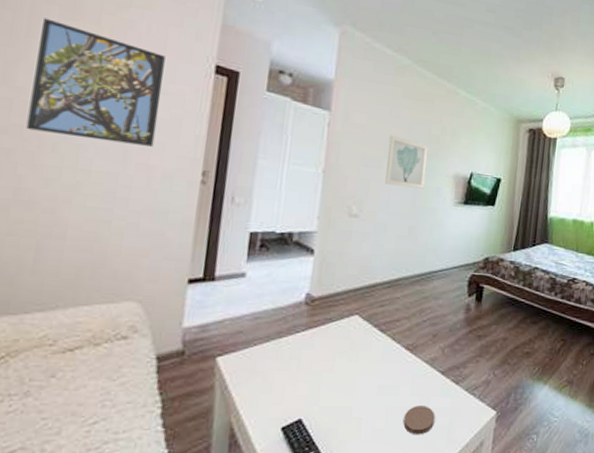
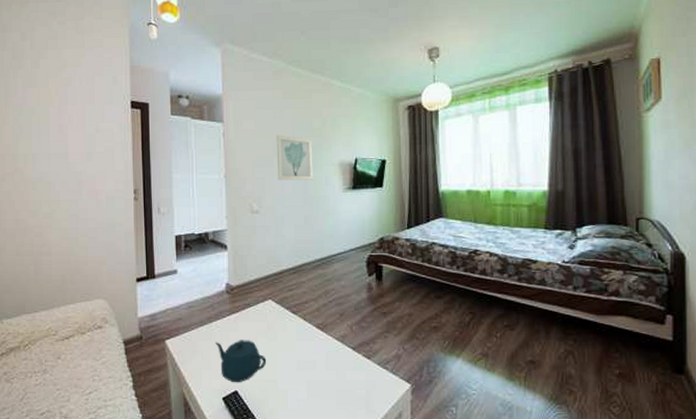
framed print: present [26,18,165,147] -> none [14,89,97,176]
teapot: none [282,359,343,410] -> present [215,340,267,383]
coaster: present [403,406,435,435] -> none [324,379,352,406]

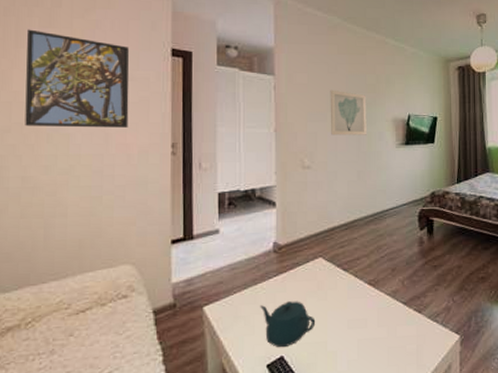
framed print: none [14,89,97,176] -> present [25,29,130,128]

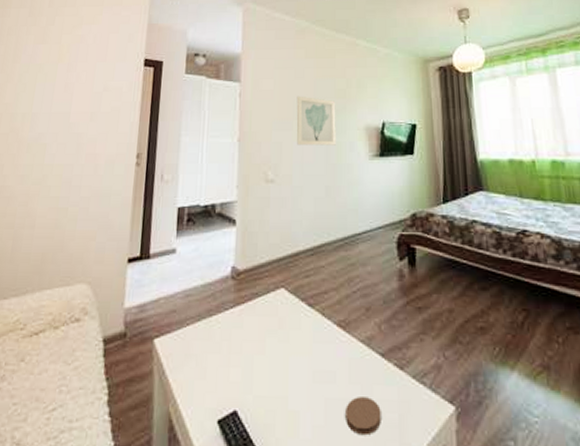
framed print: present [25,29,130,128] -> none [10,46,107,138]
teapot: present [260,301,316,348] -> none [214,340,275,400]
coaster: none [375,335,403,363] -> present [346,397,381,436]

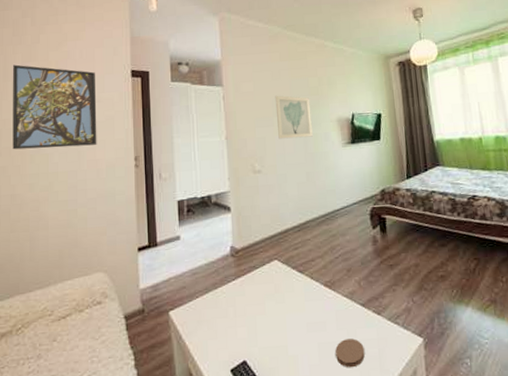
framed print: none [10,46,107,138] -> present [12,64,97,150]

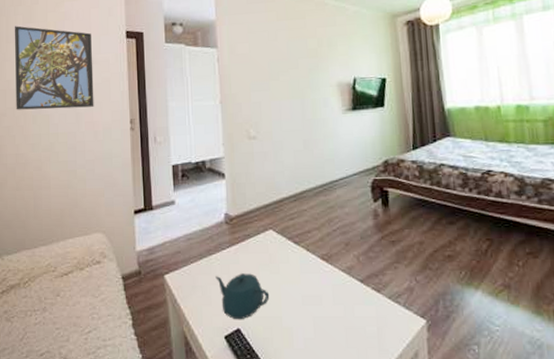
teapot: none [221,304,275,352] -> present [215,273,270,320]
wall art: present [275,95,313,139] -> none [271,57,311,104]
coaster: present [335,338,365,368] -> none [331,315,363,345]

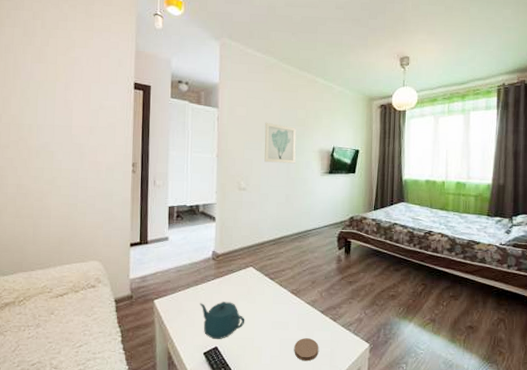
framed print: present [15,25,94,110] -> none [20,64,100,148]
wall art: none [271,57,311,104] -> present [264,122,297,164]
coaster: none [331,315,363,345] -> present [294,338,319,362]

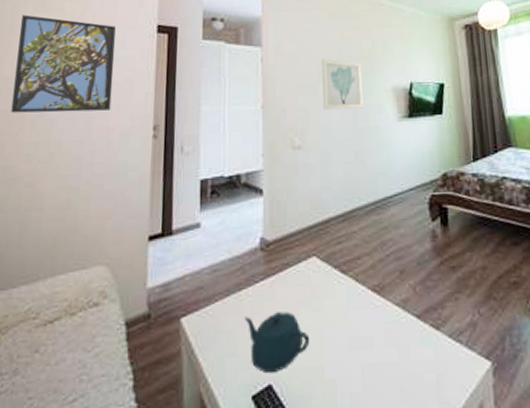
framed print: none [20,64,100,148] -> present [11,15,116,113]
coaster: present [294,338,319,362] -> none [383,360,419,398]

